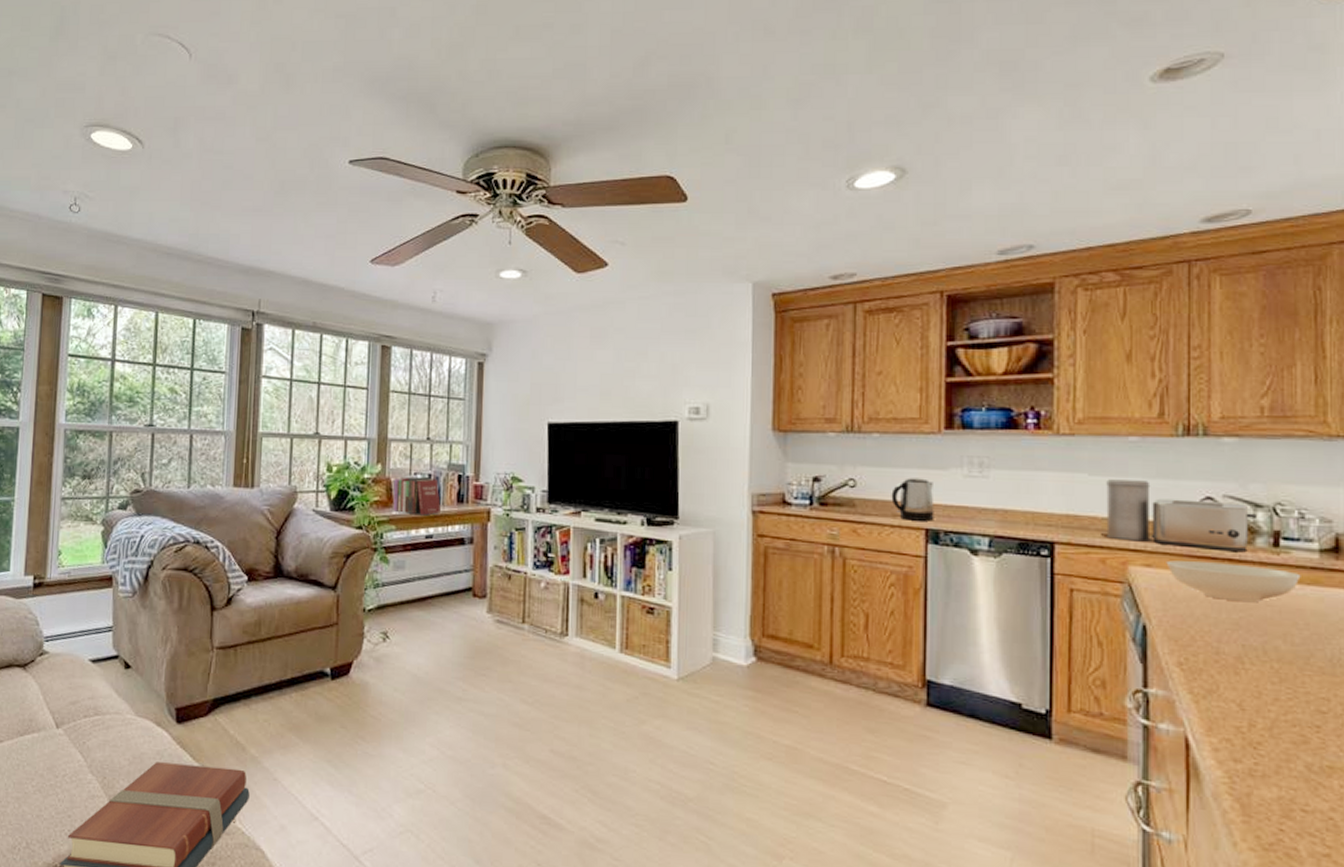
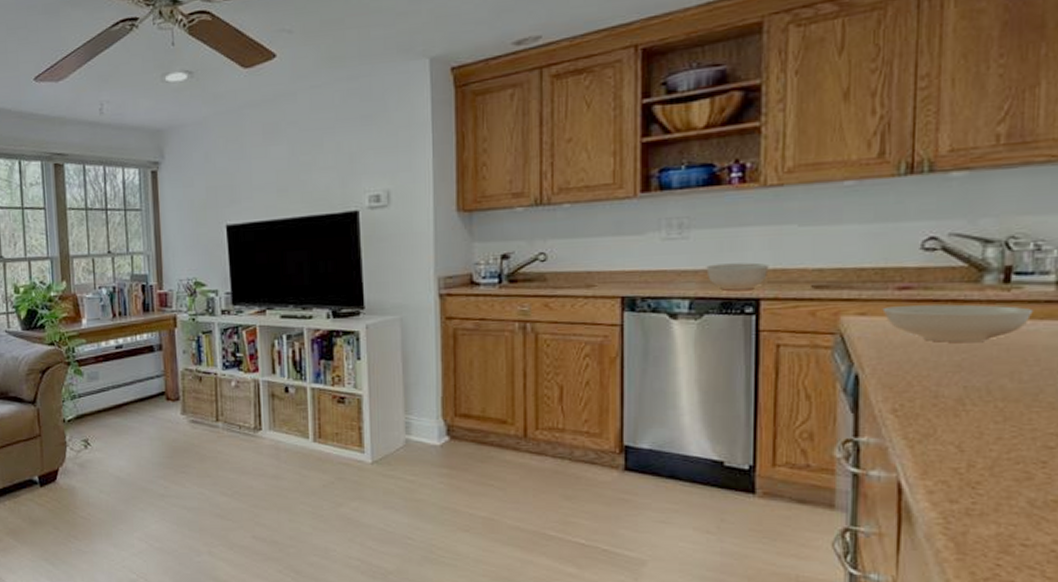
books: present [393,476,441,516] -> none [80,290,128,327]
kettle: present [891,478,934,521] -> none [584,245,630,290]
bowl: none [1004,505,1063,534] -> present [706,262,769,292]
canister: present [1106,479,1151,542] -> none [817,226,867,291]
toaster: present [1150,498,1256,554] -> none [866,240,986,294]

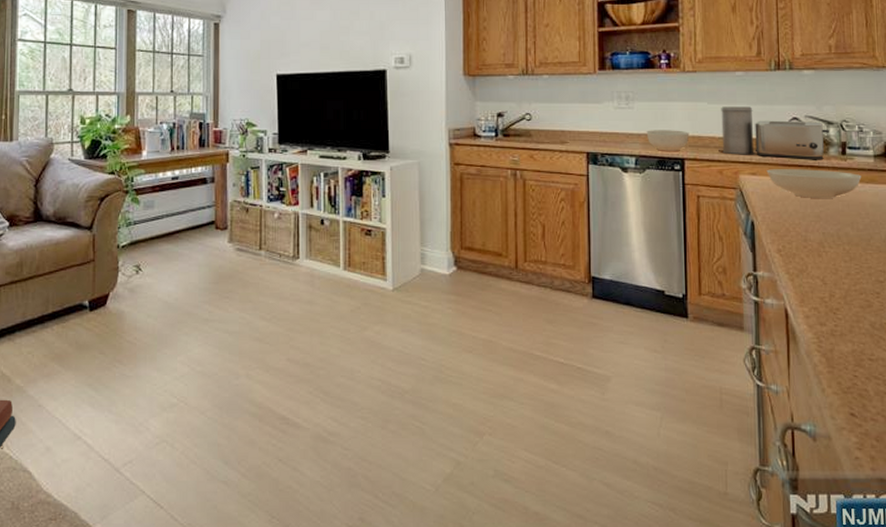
canister: none [817,226,867,291] -> present [721,106,755,155]
toaster: none [866,240,986,294] -> present [754,120,829,162]

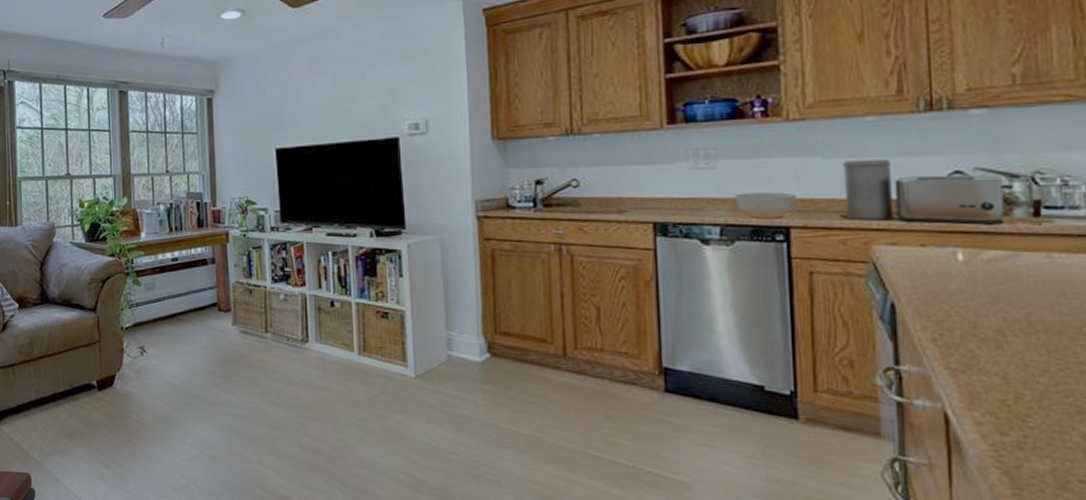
bowl: present [766,169,862,199] -> none [913,236,1067,275]

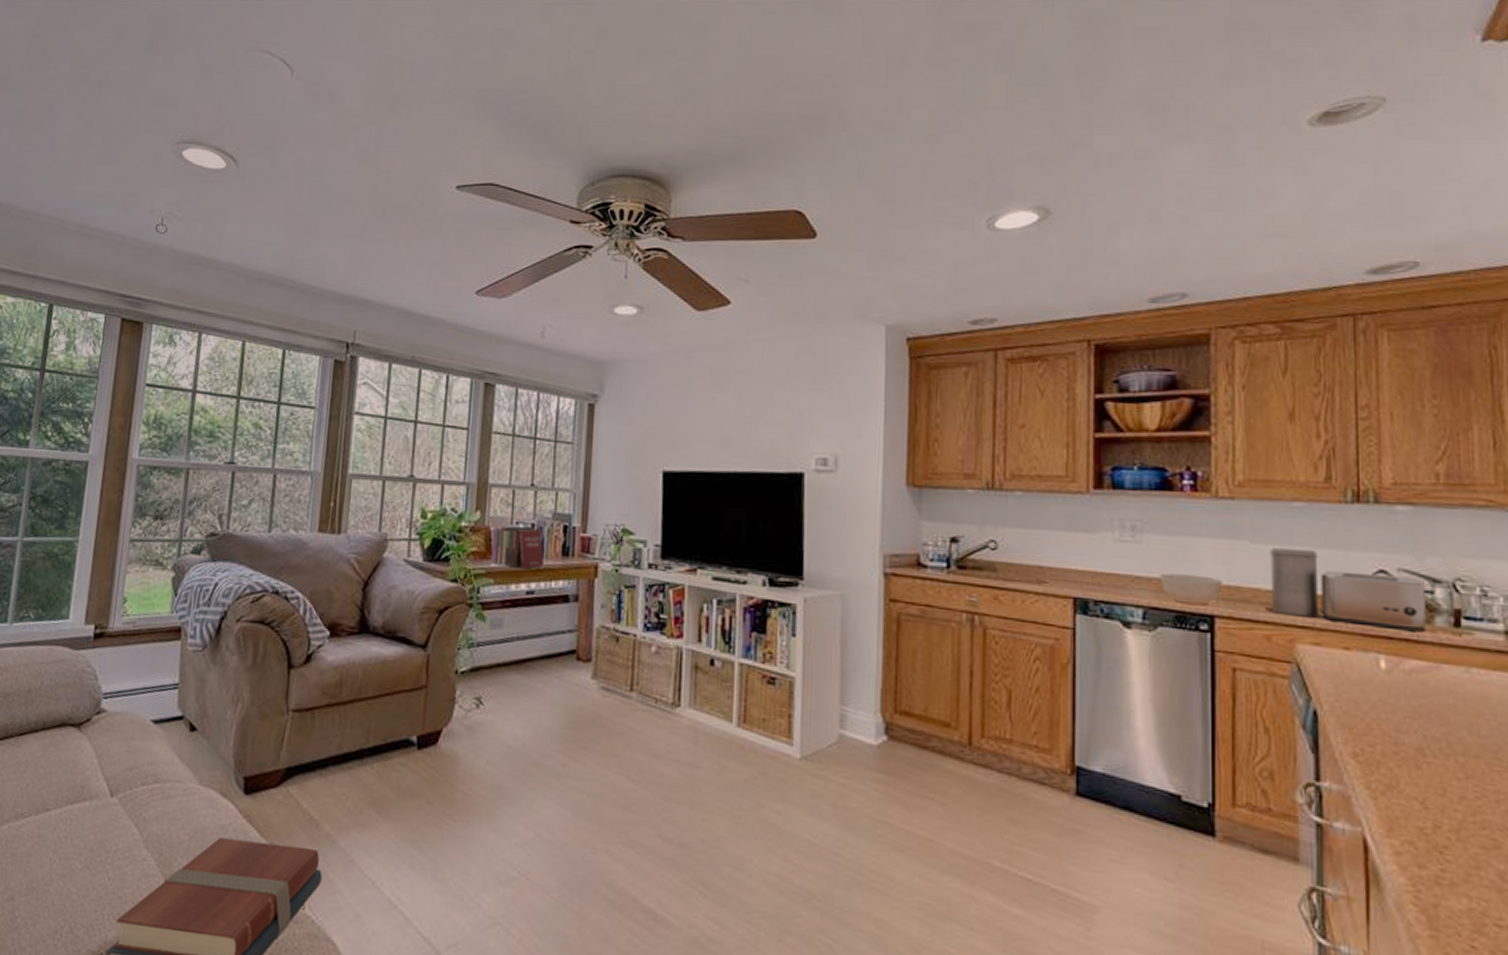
books: none [139,206,183,241] -> present [491,526,544,569]

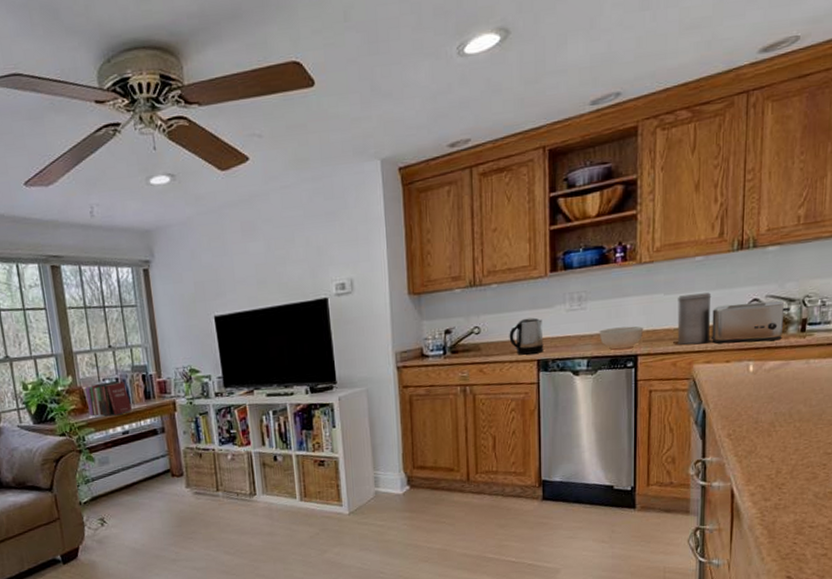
kettle: none [1036,541,1083,589] -> present [509,317,544,355]

